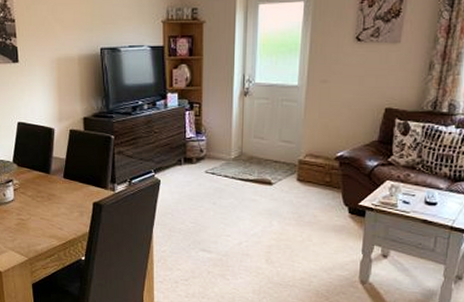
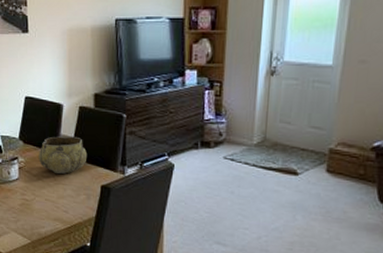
decorative bowl: none [32,158,79,193] -> present [38,136,88,174]

